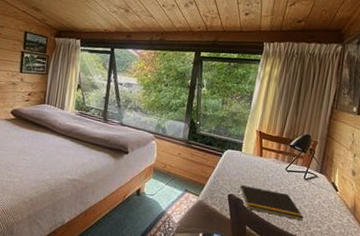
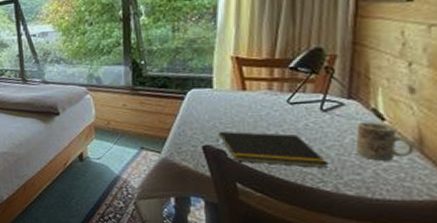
mug: none [320,190,351,220] -> present [355,121,414,161]

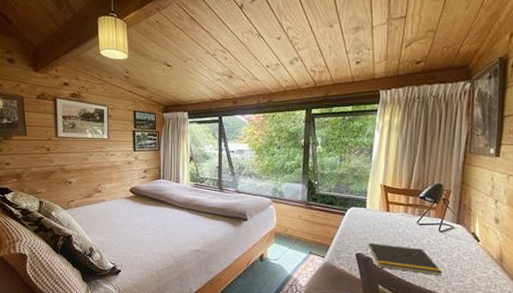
mug: present [355,121,414,161] -> none [460,242,497,272]

